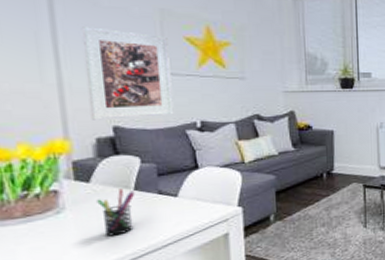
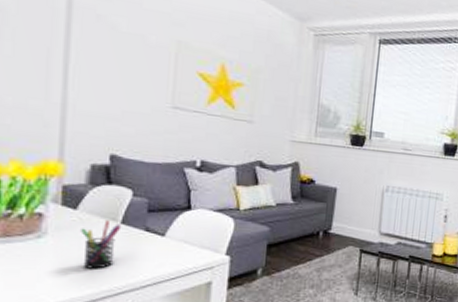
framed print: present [81,27,174,120] -> none [89,49,180,151]

